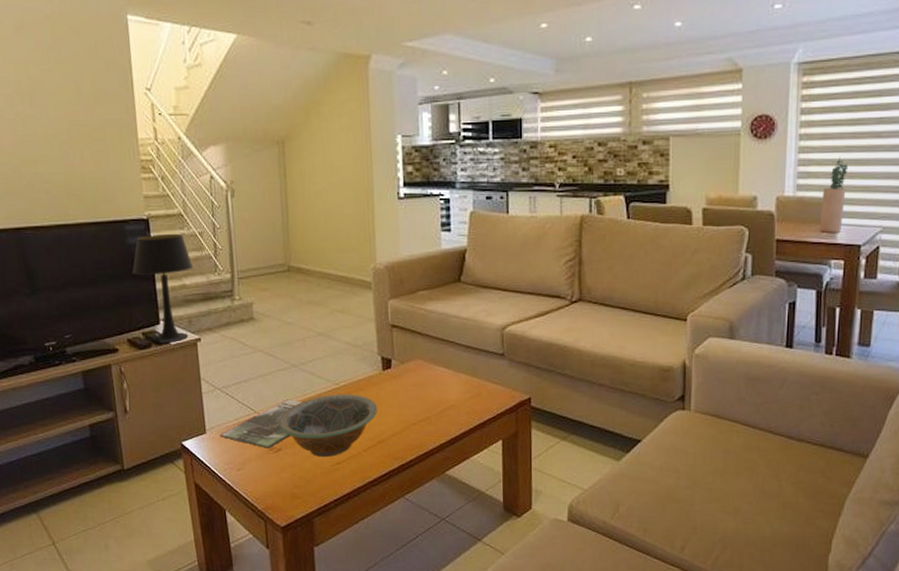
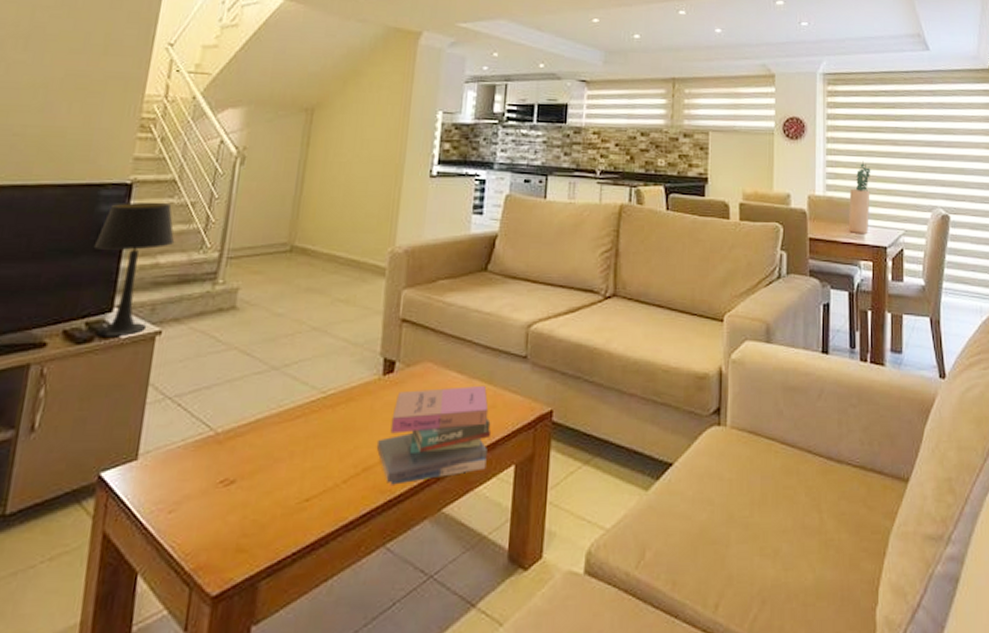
magazine: present [220,399,302,448] -> none [156,412,275,480]
decorative bowl: present [278,394,377,457] -> none [238,405,369,491]
books: none [385,379,480,454] -> present [376,386,492,485]

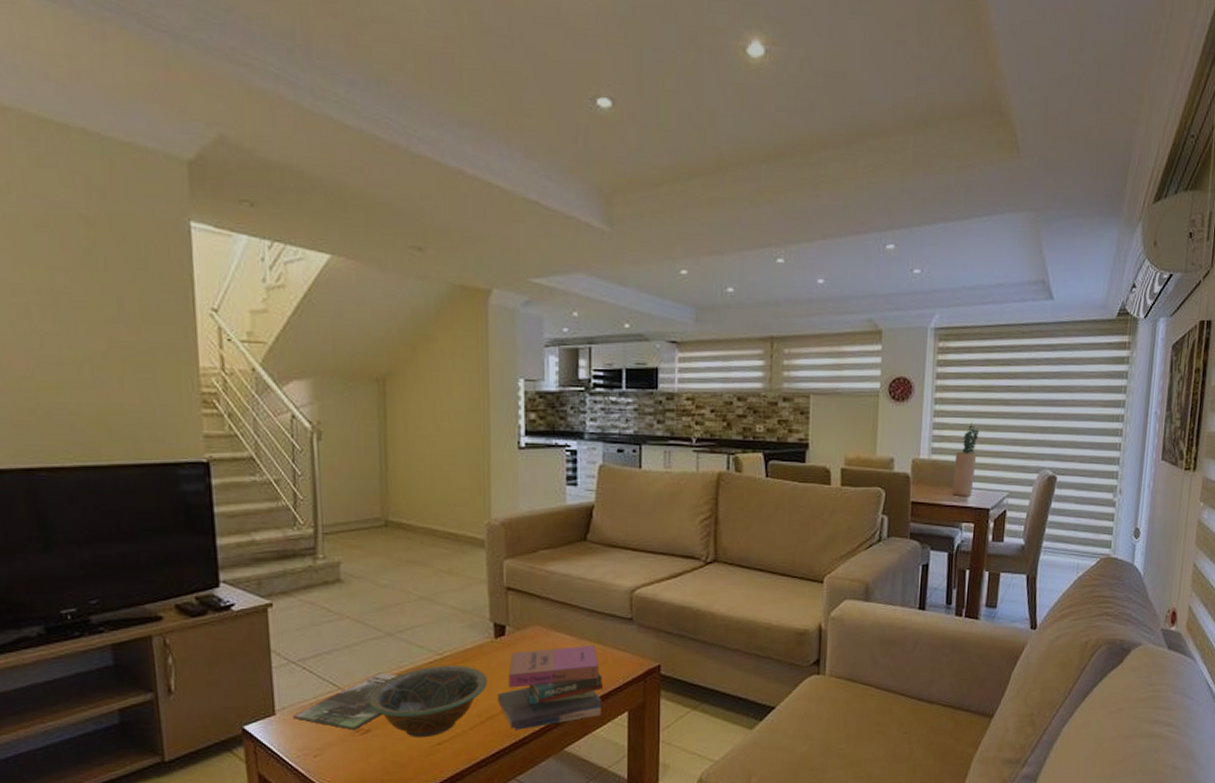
table lamp: present [93,202,175,337] -> none [184,480,266,610]
magazine: none [156,412,275,480] -> present [293,672,398,730]
decorative bowl: none [238,405,369,491] -> present [367,665,487,737]

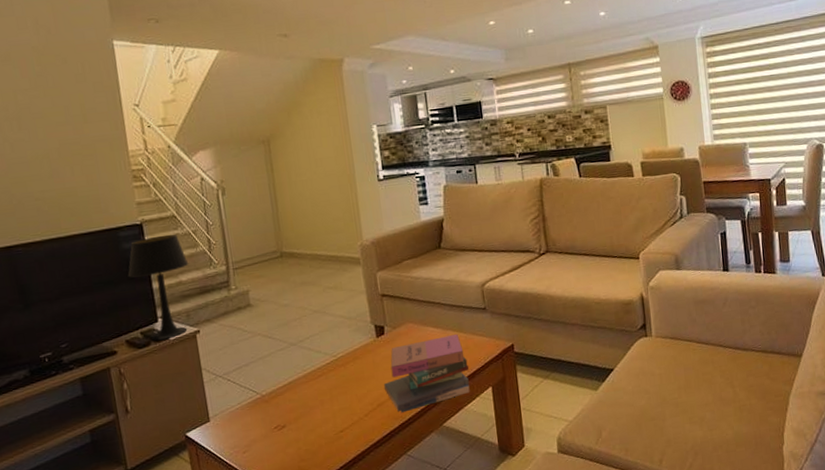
table lamp: none [184,480,266,610] -> present [127,234,189,342]
magazine: present [293,672,398,730] -> none [224,376,303,427]
decorative bowl: present [367,665,487,737] -> none [280,363,375,428]
vase: present [951,422,980,497] -> none [734,109,754,172]

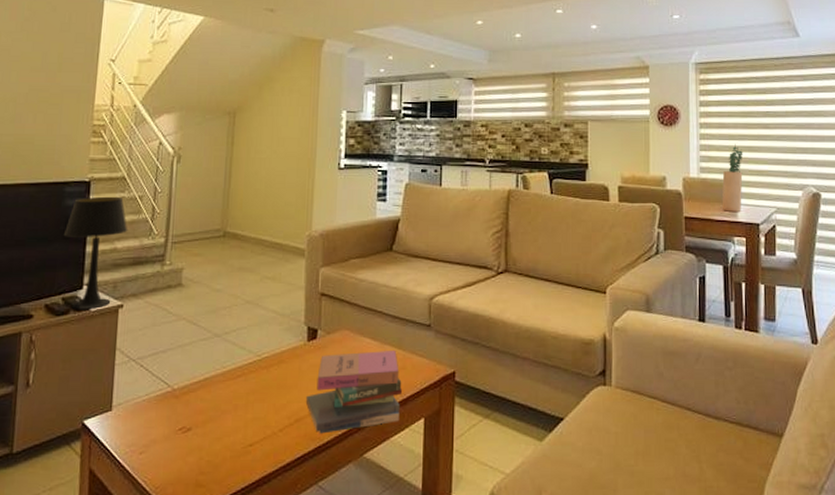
vase: none [734,109,754,172] -> present [721,144,743,213]

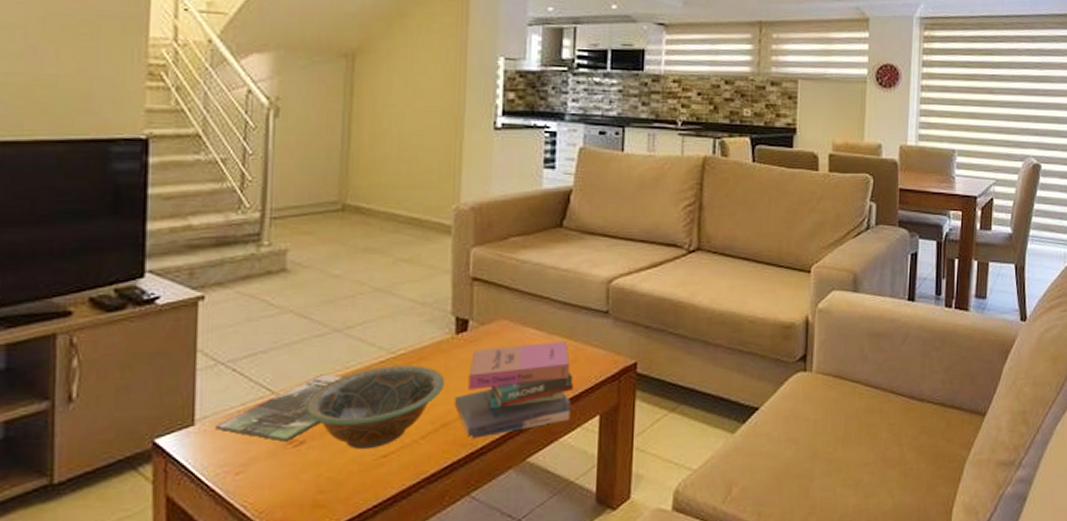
table lamp: present [63,196,128,310] -> none [111,159,207,304]
magazine: none [126,372,220,428] -> present [215,374,342,442]
decorative bowl: none [191,366,298,437] -> present [304,364,444,449]
vase: present [721,144,743,213] -> none [939,110,965,185]

